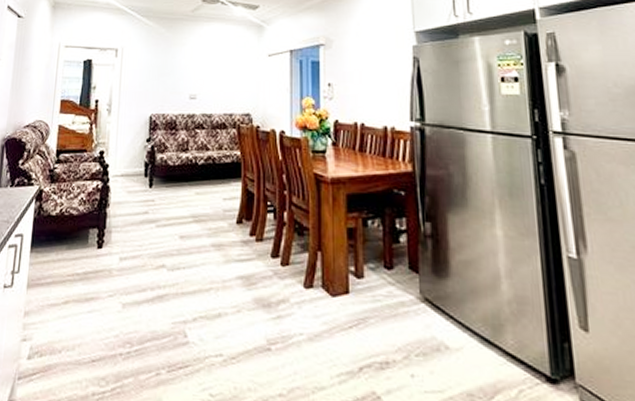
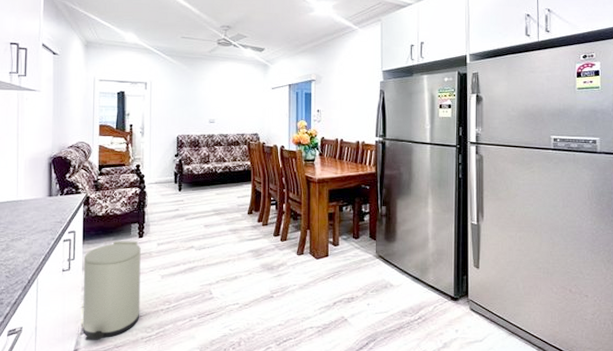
pedal bin: none [20,251,99,392] -> present [83,241,141,341]

